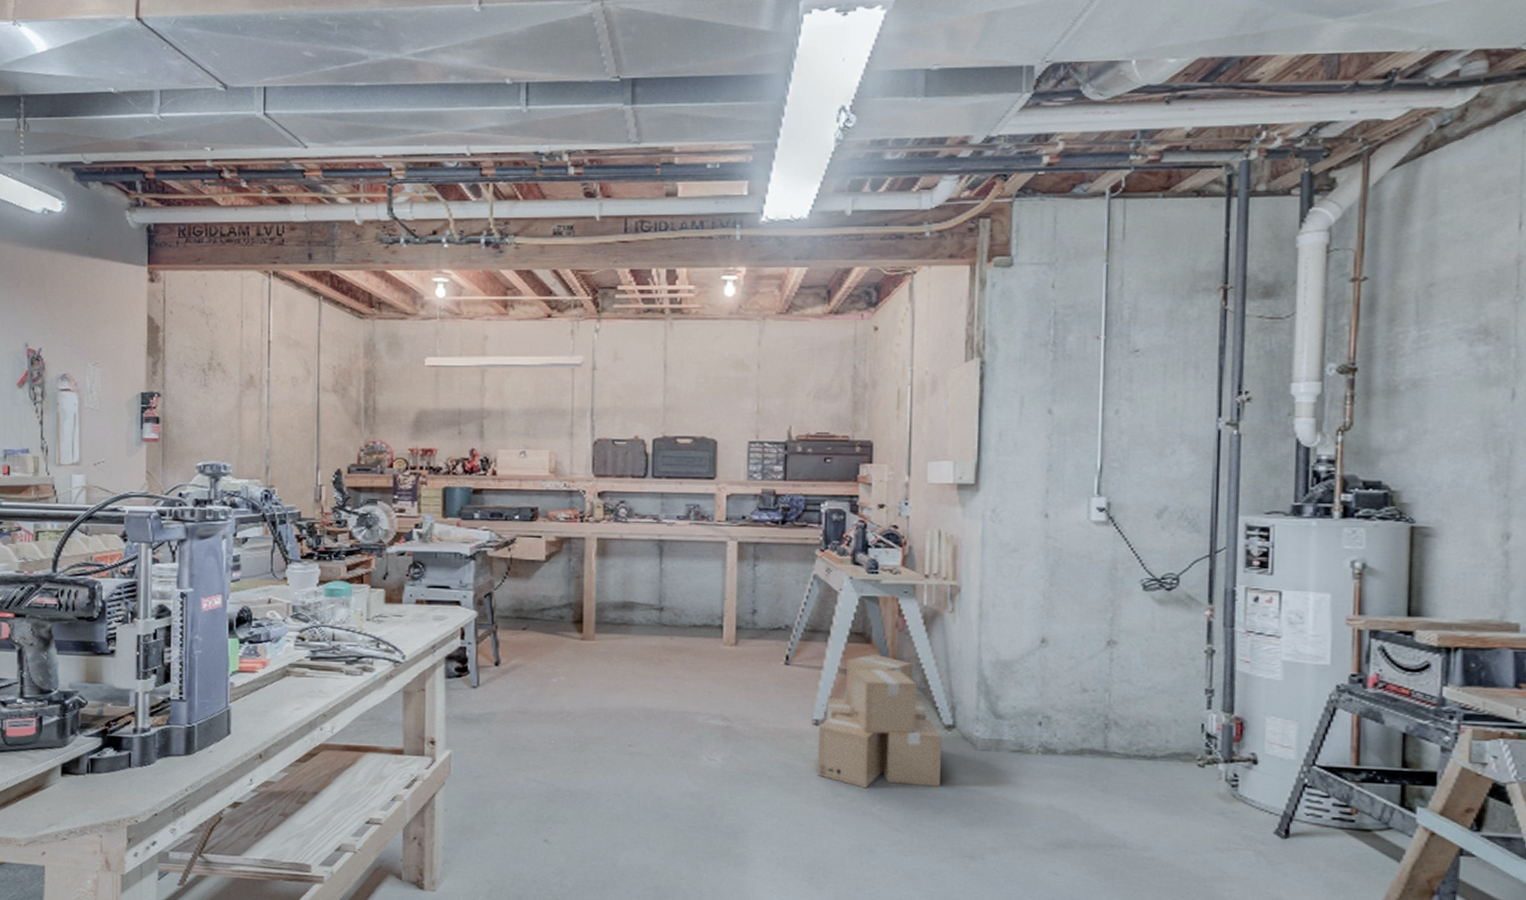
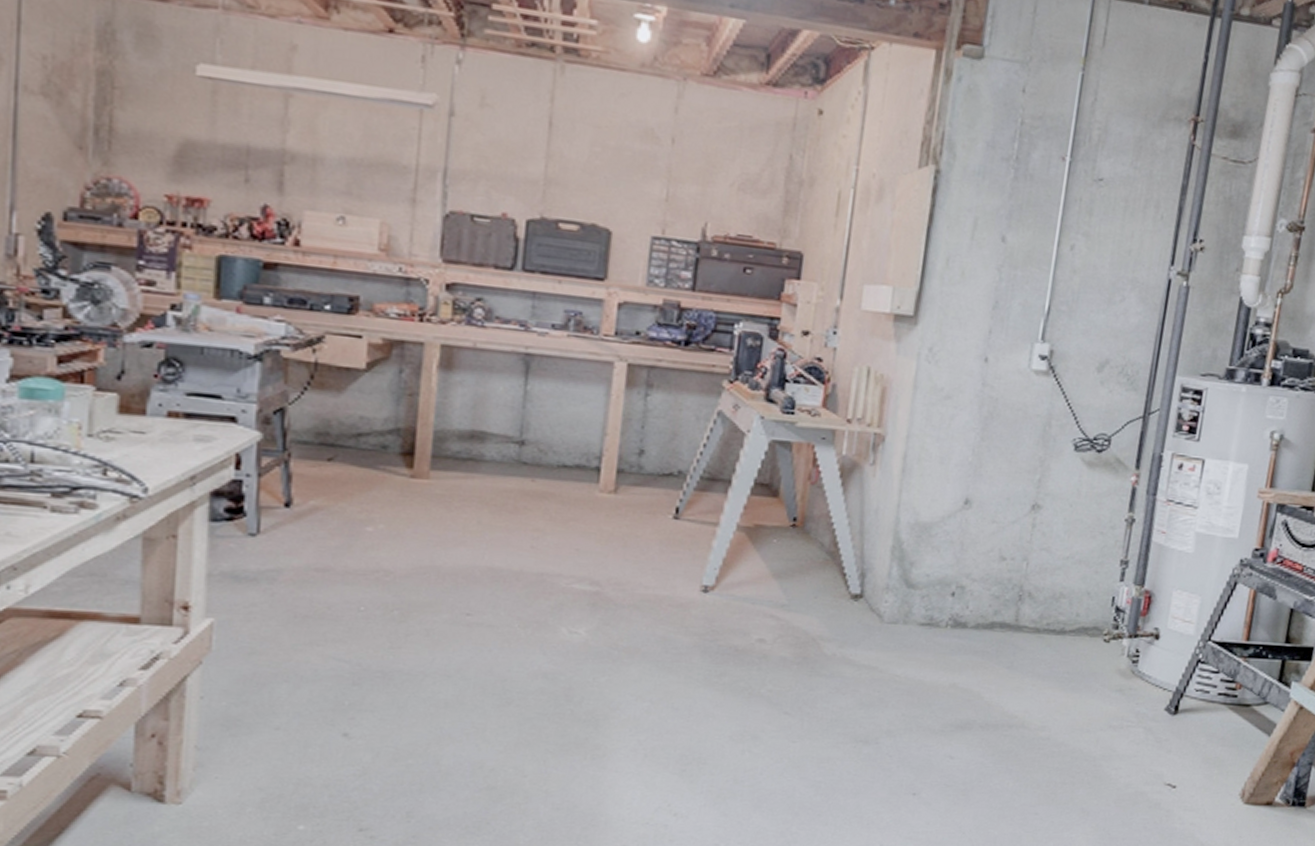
cardboard box: present [817,653,941,789] -> none [700,509,847,667]

